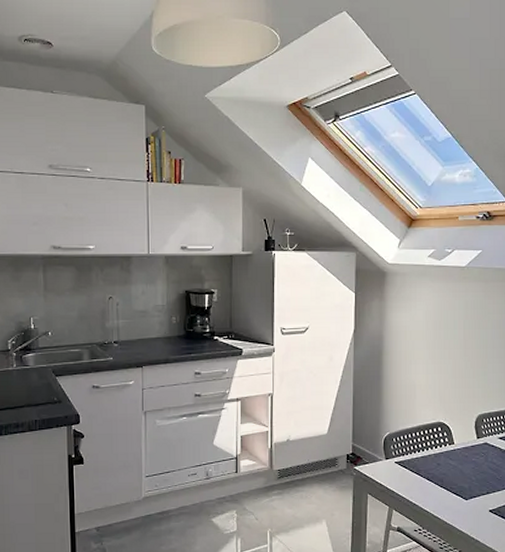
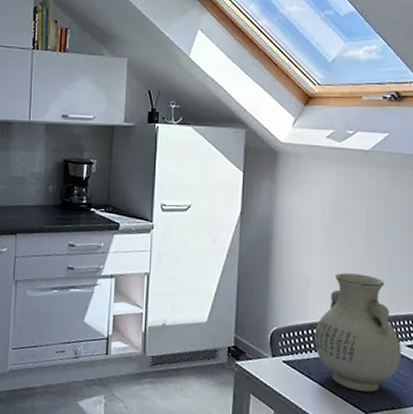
vase: none [421,379,494,481] -> present [314,273,401,392]

